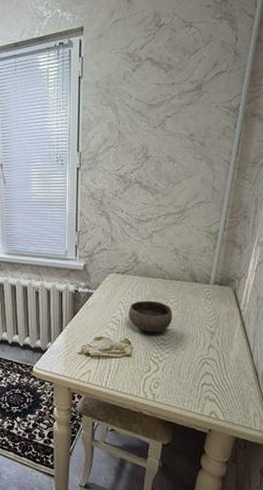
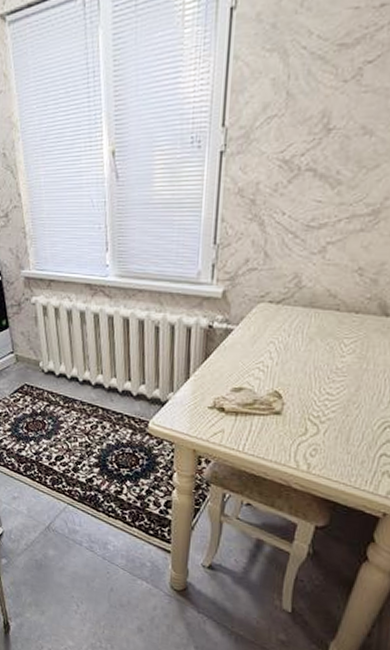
bowl: present [128,300,173,333] -> none [281,340,347,385]

